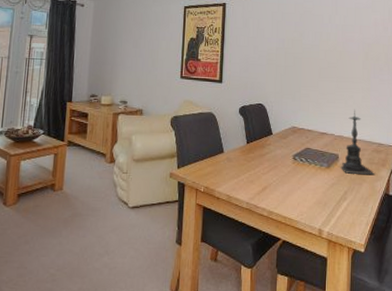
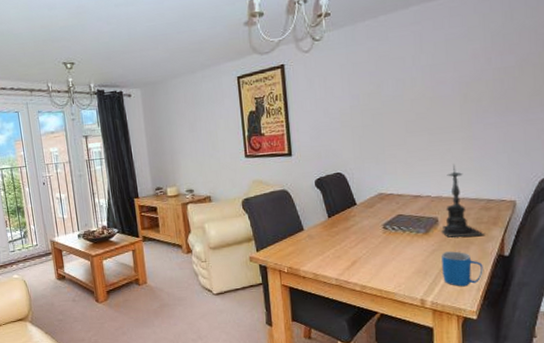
mug: none [339,186,372,220] -> present [441,251,483,287]

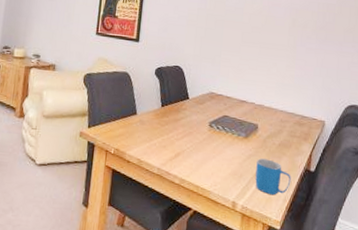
candle holder: present [441,163,486,238] -> none [259,77,297,149]

